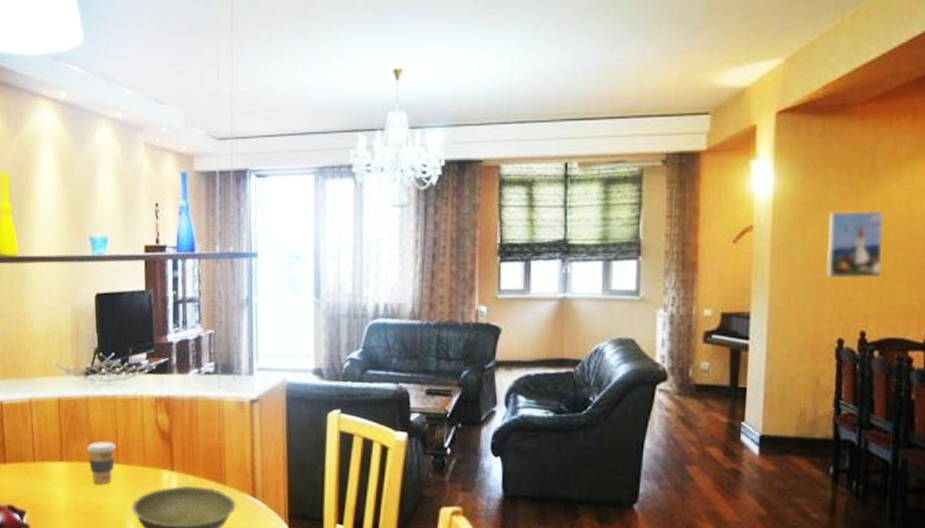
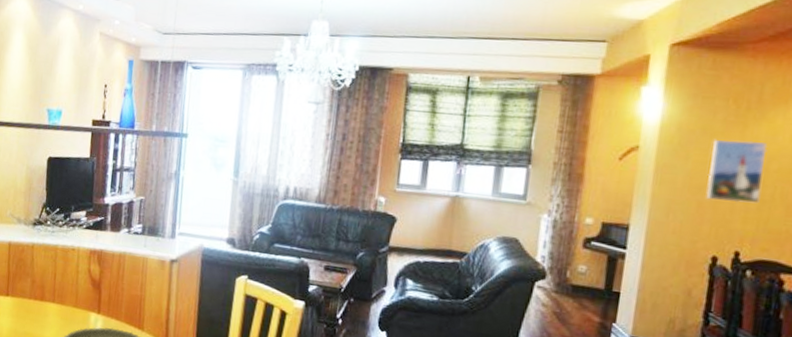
coffee cup: present [87,441,116,485] -> none [29,282,54,319]

